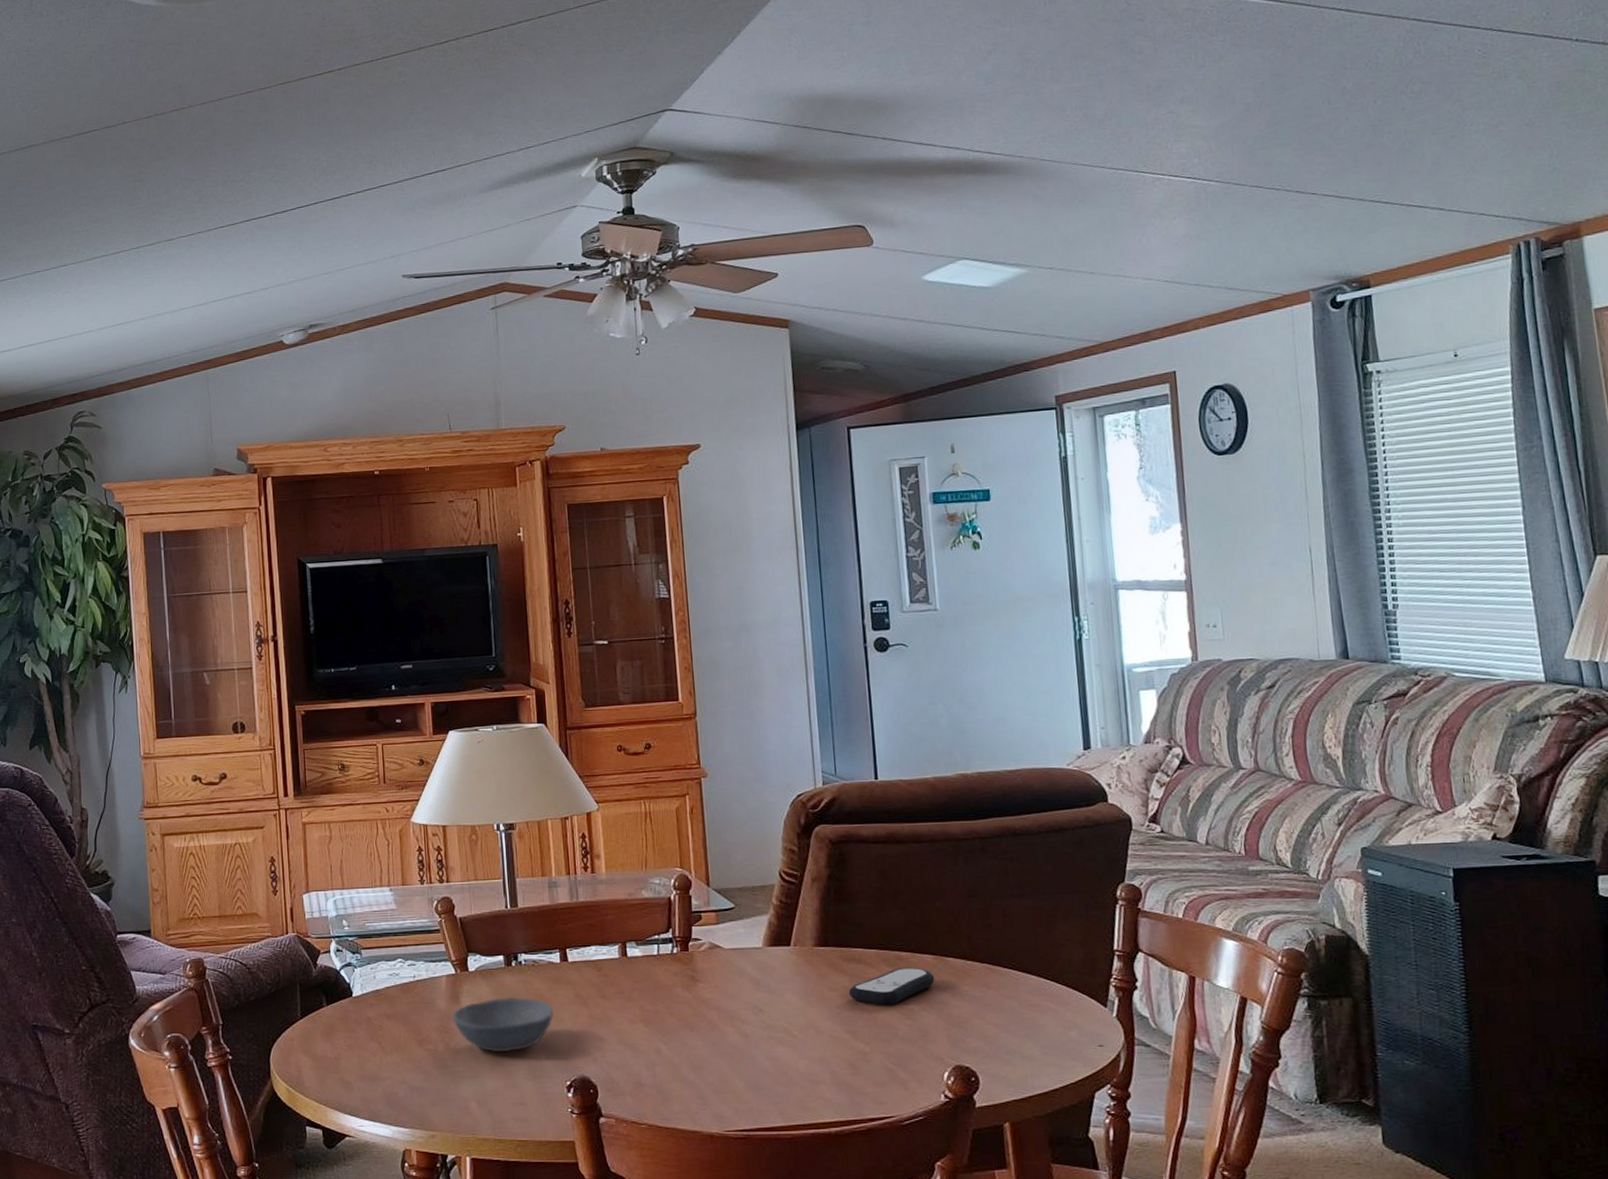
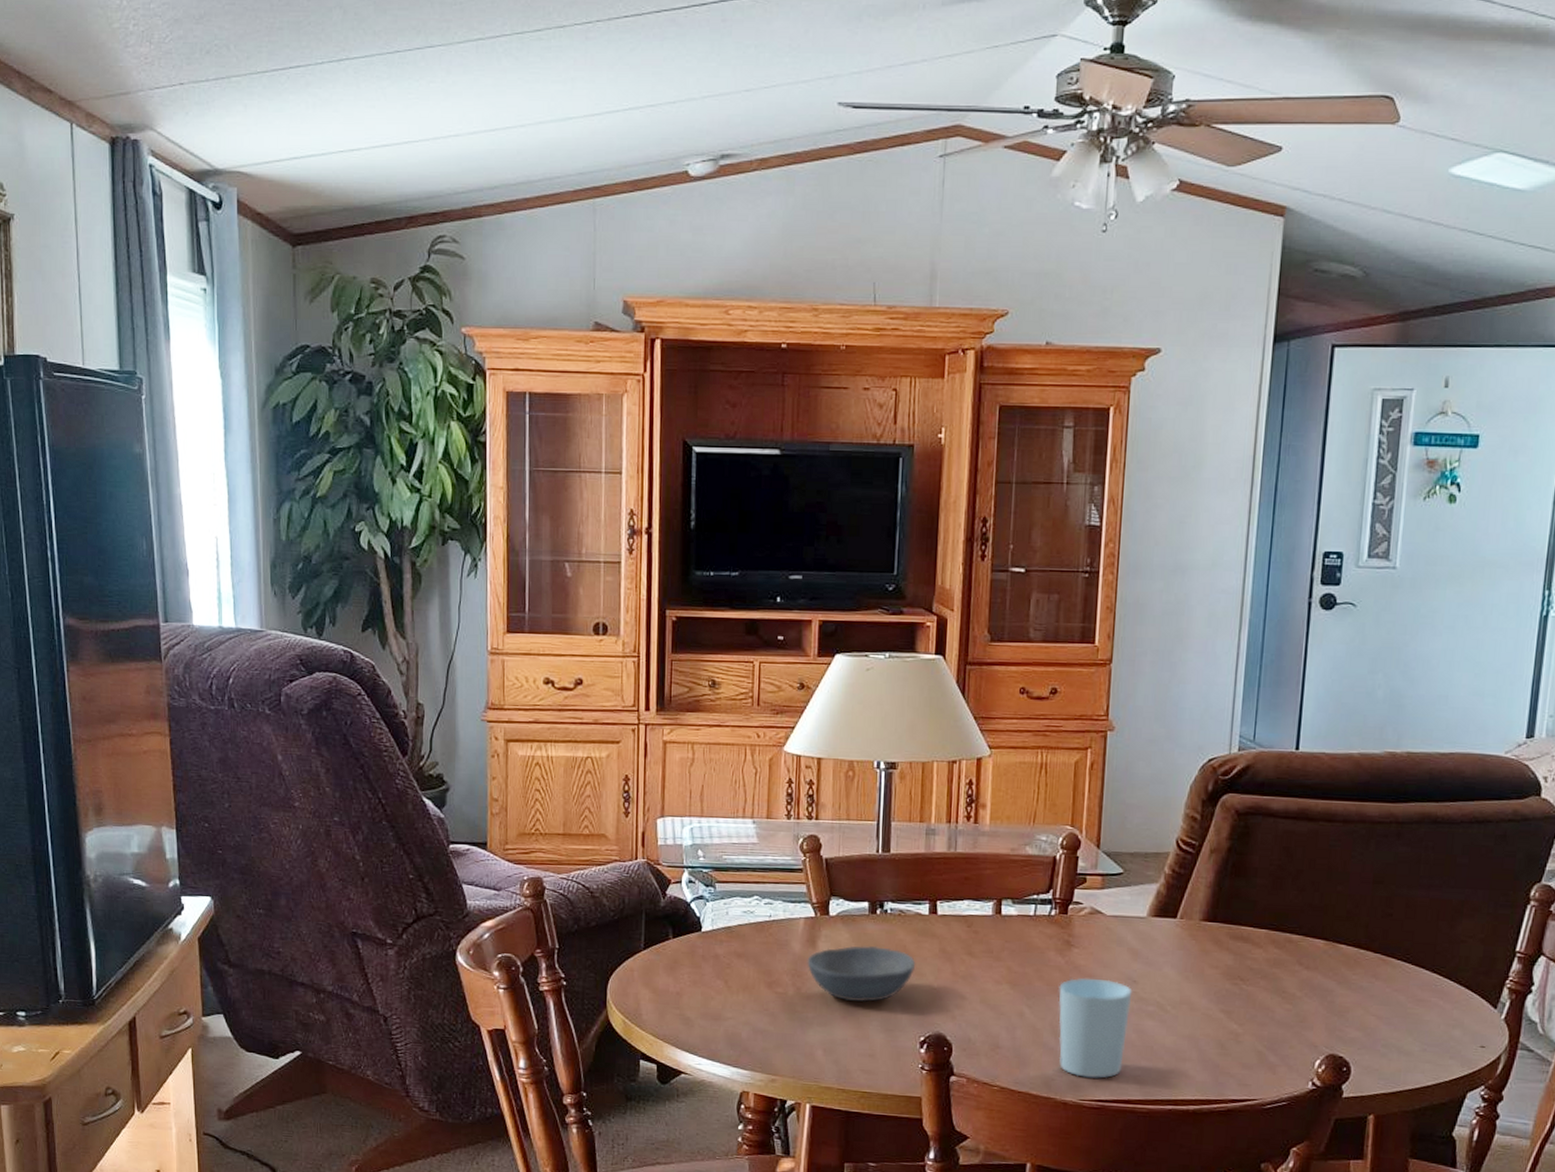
cup: none [690,1010,762,1108] -> present [1058,977,1132,1079]
remote control: present [848,967,935,1006] -> none [1230,950,1323,989]

